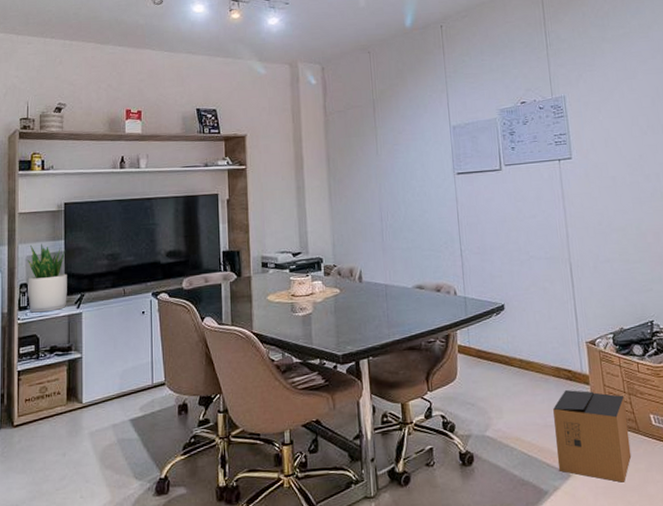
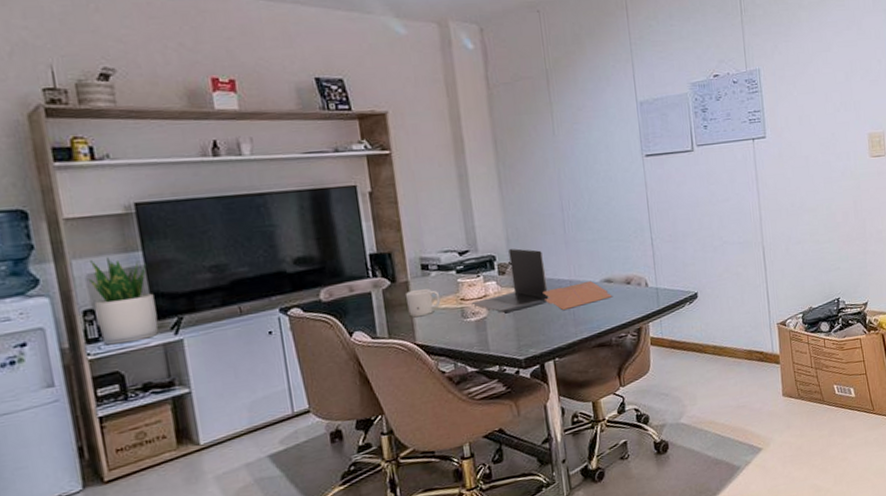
mug: none [247,283,275,309] -> present [404,288,441,318]
laptop computer: none [300,253,366,311] -> present [471,248,549,314]
papers: none [361,286,423,313] -> present [542,280,612,311]
box: present [553,390,632,483] -> none [745,369,817,450]

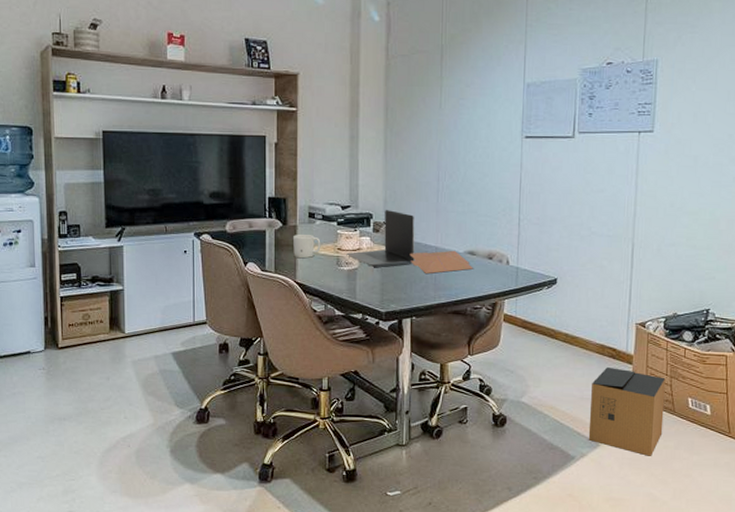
planter: present [88,257,159,345] -> none [65,172,108,242]
box: none [745,369,817,450] -> present [588,367,666,456]

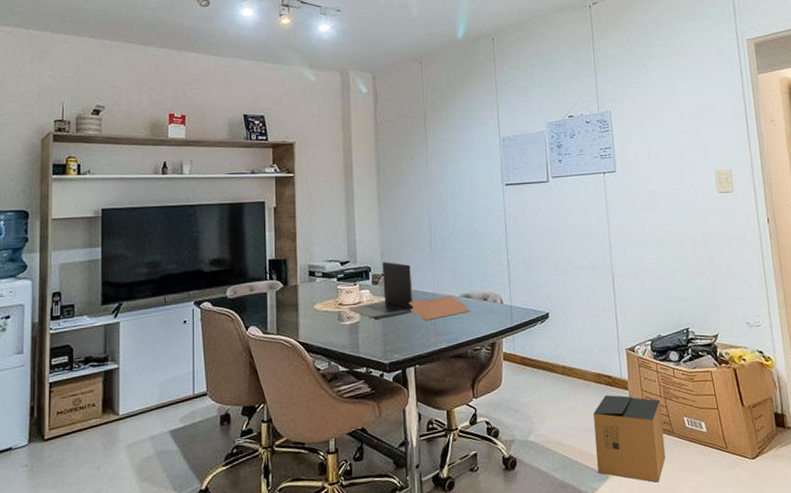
mug: present [292,234,321,259] -> none [293,292,322,318]

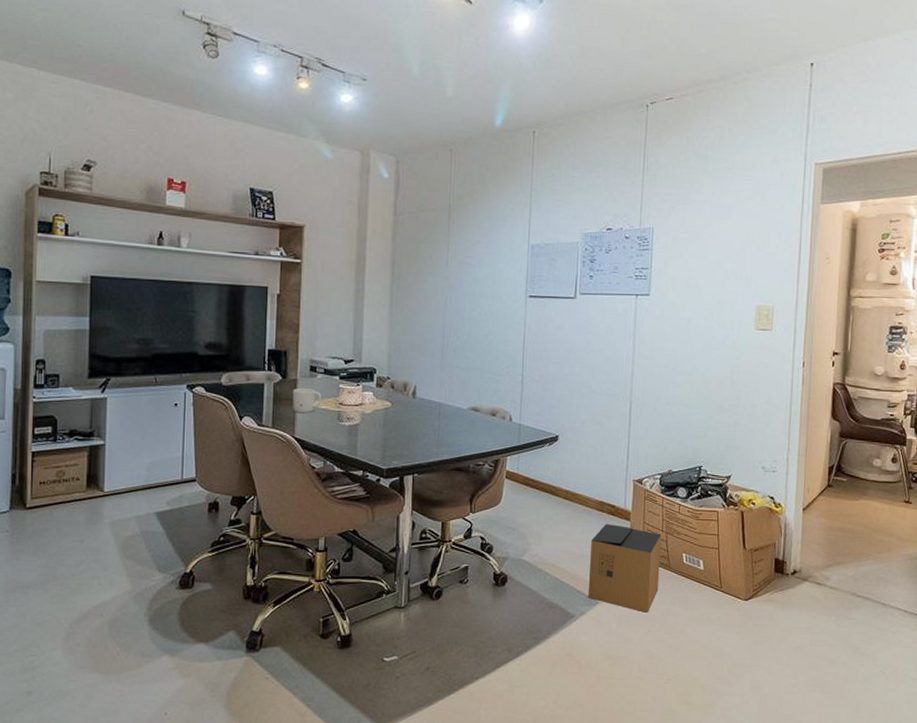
mug: none [293,292,322,318] -> present [292,387,322,413]
laptop computer: present [347,262,414,320] -> none [348,365,419,424]
papers: present [409,295,470,321] -> none [413,406,476,431]

